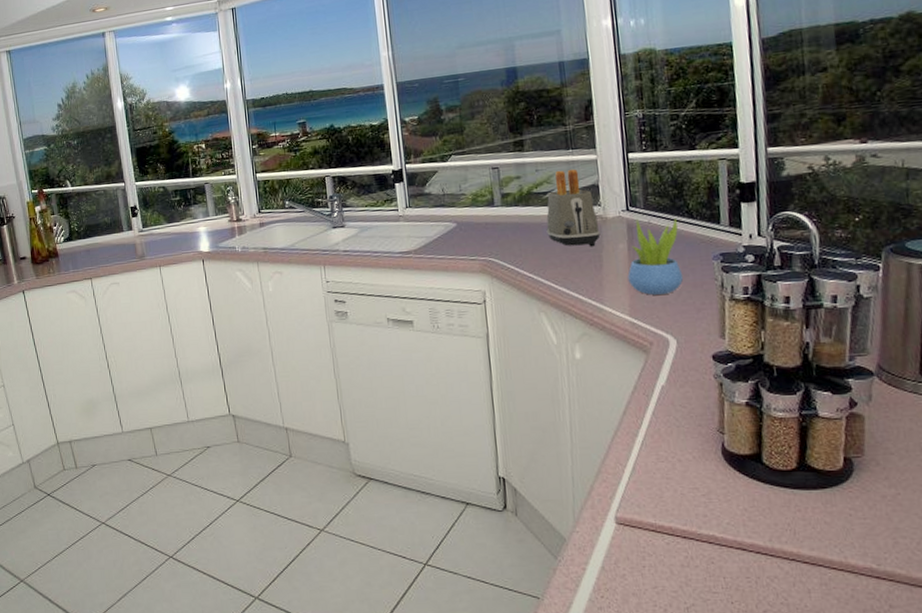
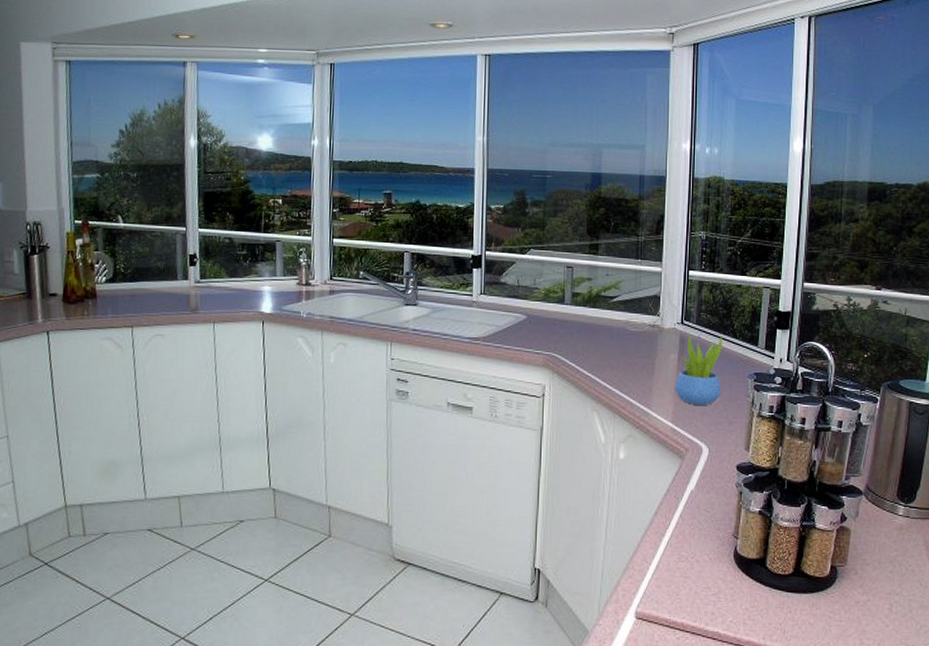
toaster: present [546,169,601,247] -> none [609,277,656,354]

